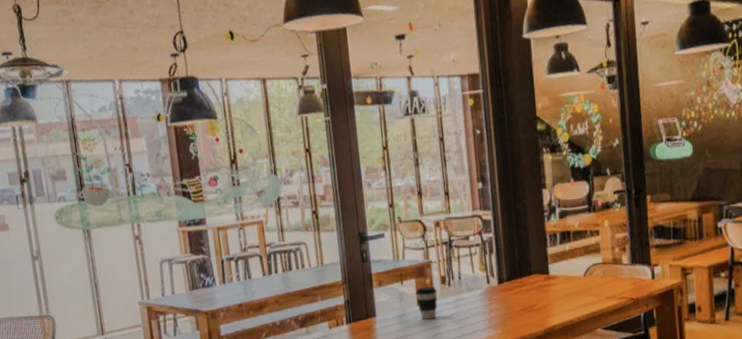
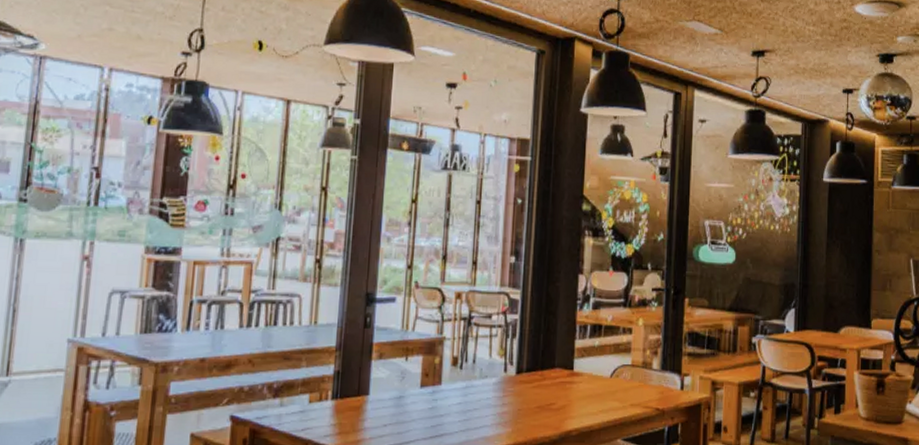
coffee cup: present [415,286,438,320] -> none [420,366,446,406]

